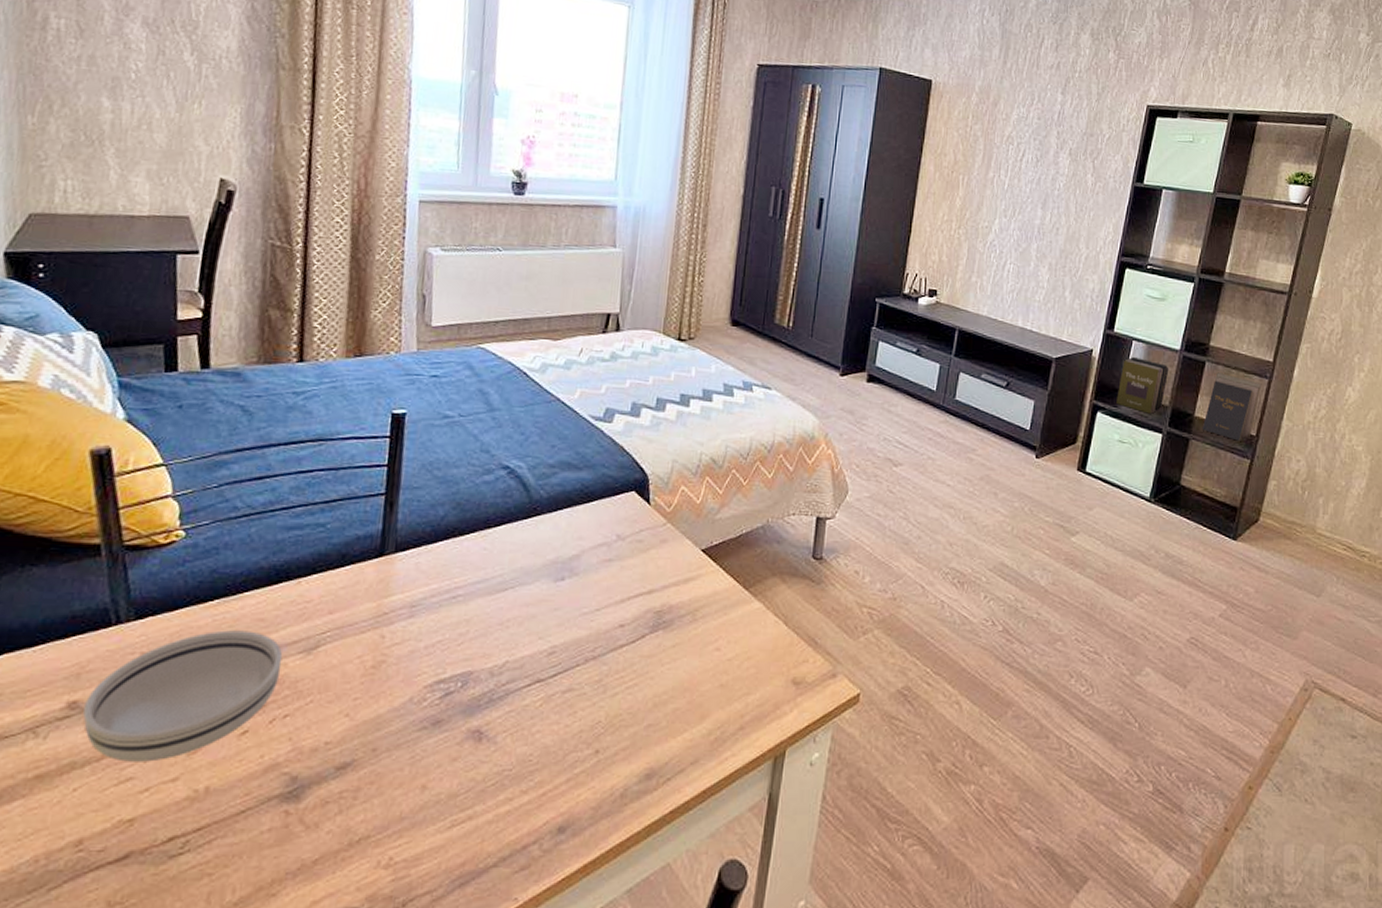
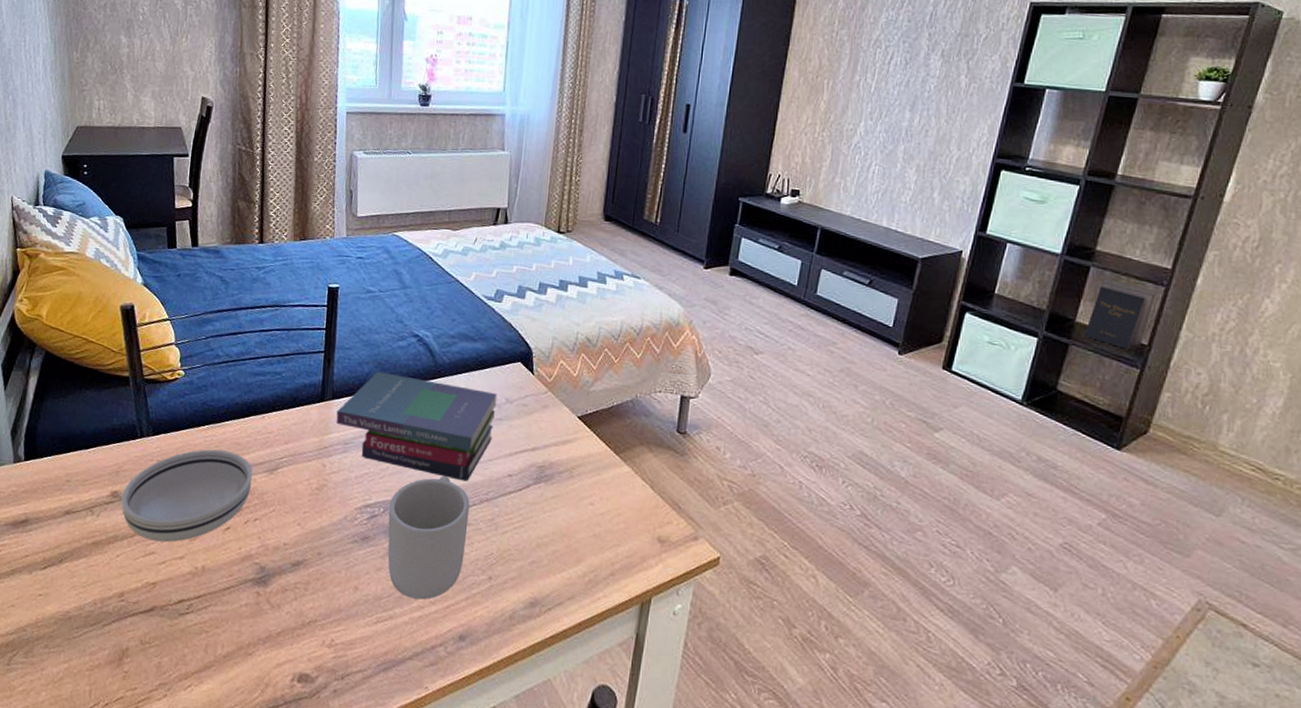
books: none [399,514,607,638] -> present [336,371,498,482]
mug: none [466,634,573,790] -> present [387,476,470,600]
books: present [1116,357,1169,414] -> none [987,260,1048,317]

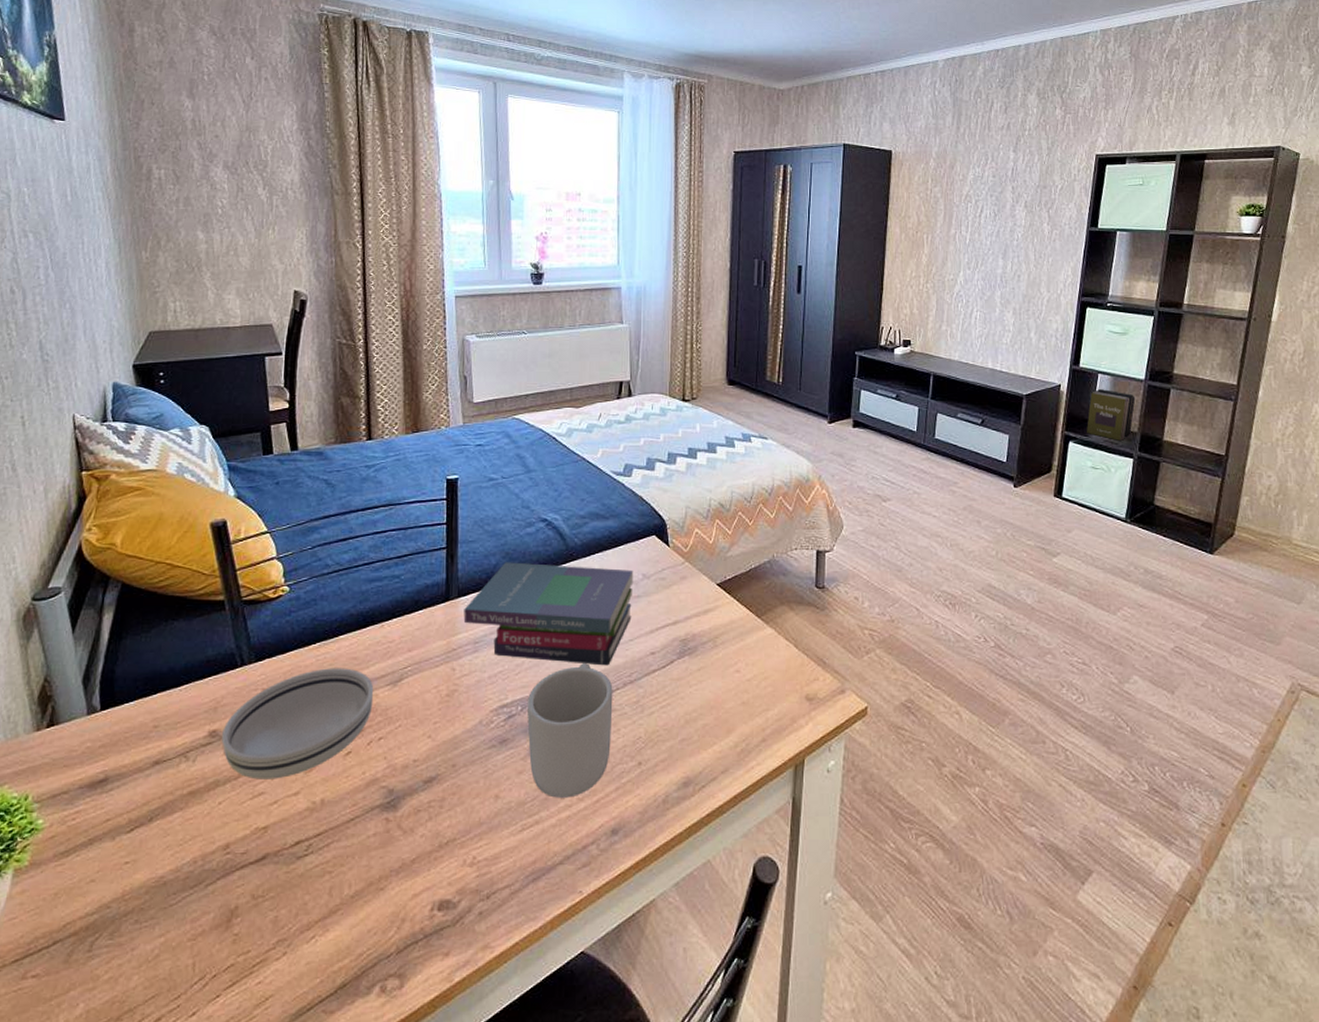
books: none [987,260,1048,317] -> present [1086,389,1136,441]
books: present [1084,278,1157,350] -> none [1171,398,1228,461]

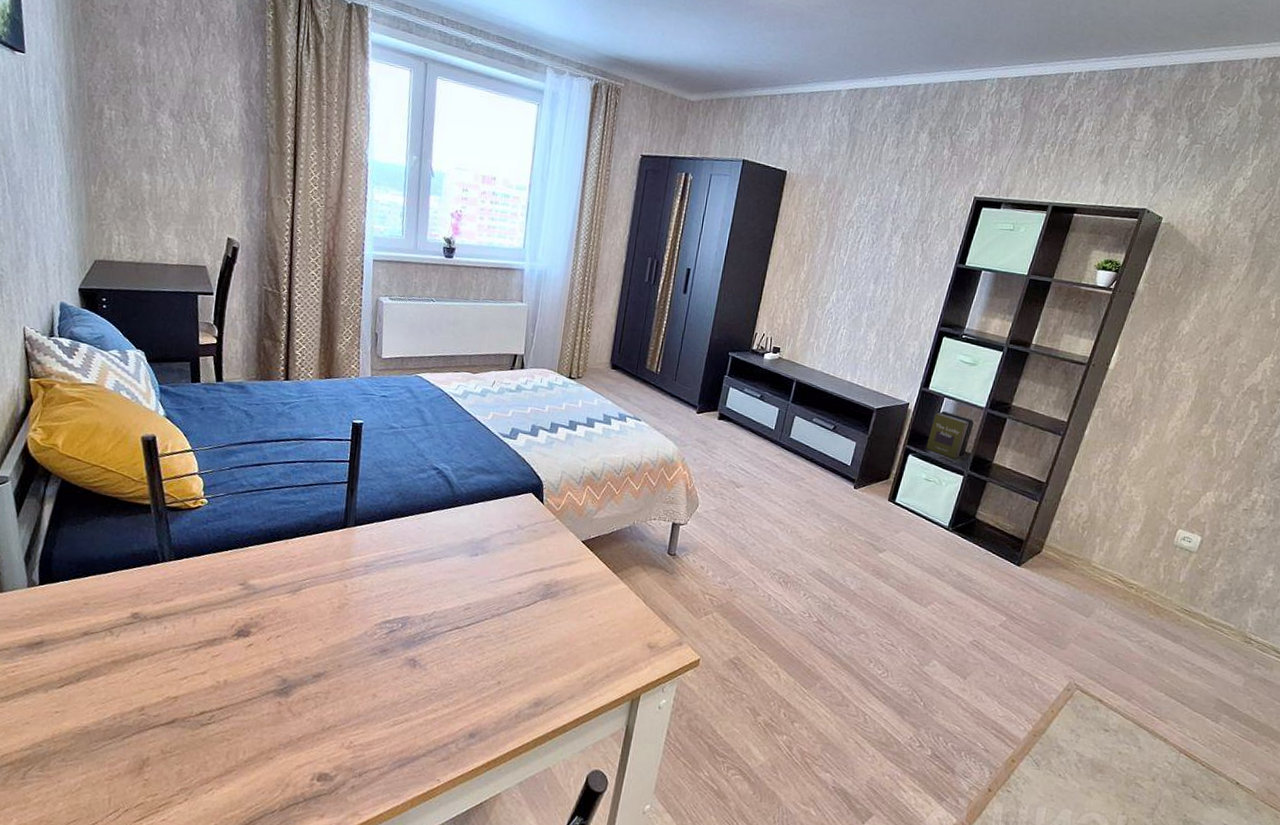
bowl: present [221,668,374,780] -> none [141,572,276,660]
books: present [463,562,634,666] -> none [357,500,510,599]
mug: present [526,663,613,798] -> none [405,594,483,704]

